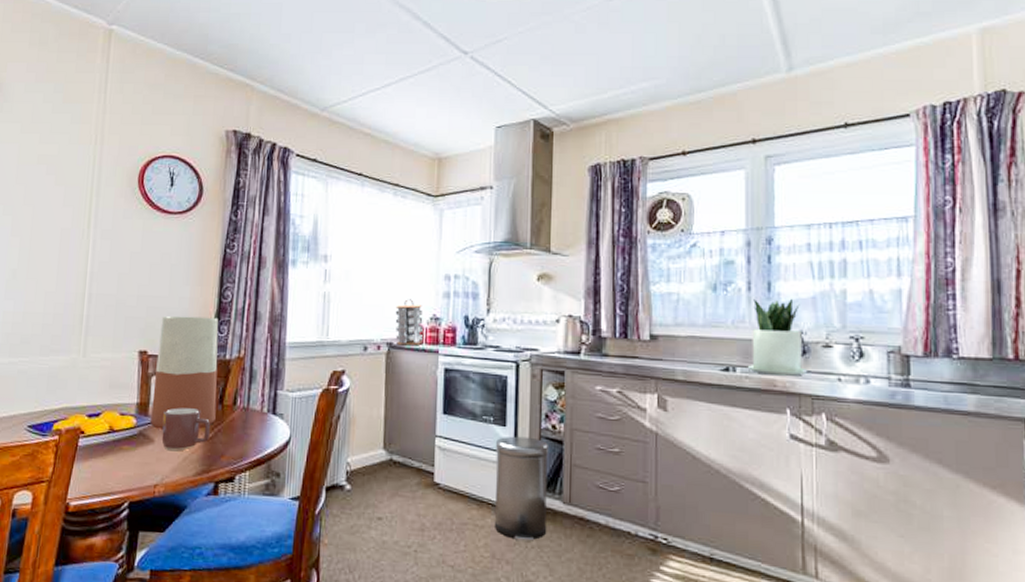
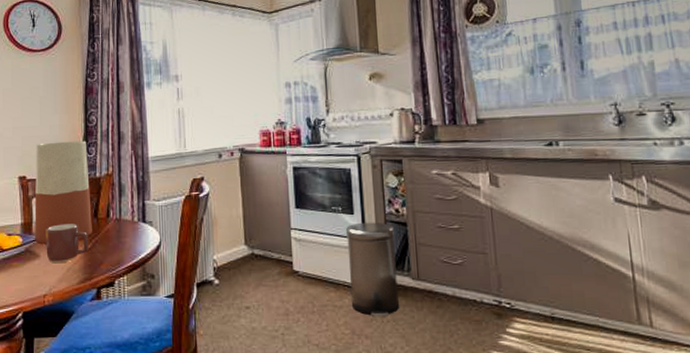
spice rack: present [395,299,424,346] -> none [244,107,272,150]
planter: present [747,298,808,376] -> none [568,73,626,146]

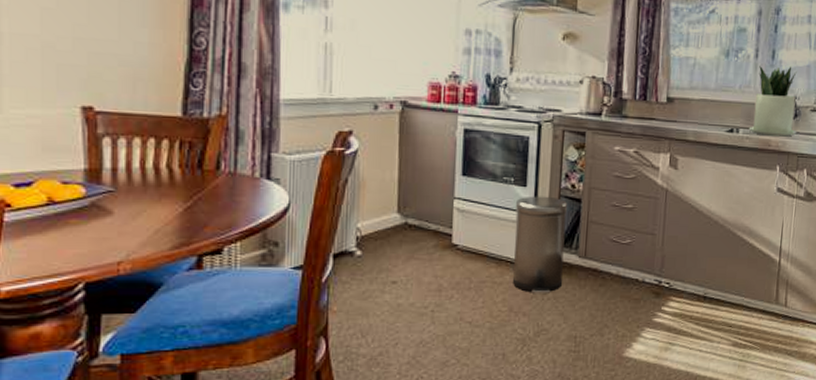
vase: present [34,140,92,245] -> none [106,64,194,199]
mug: present [46,224,89,264] -> none [123,174,188,224]
planter: none [568,73,626,146] -> present [748,65,797,137]

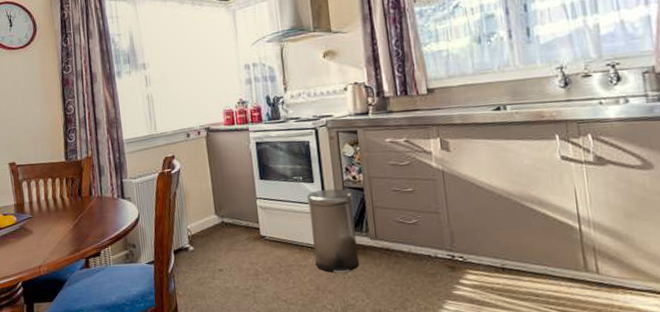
planter: present [748,65,797,137] -> none [515,38,572,108]

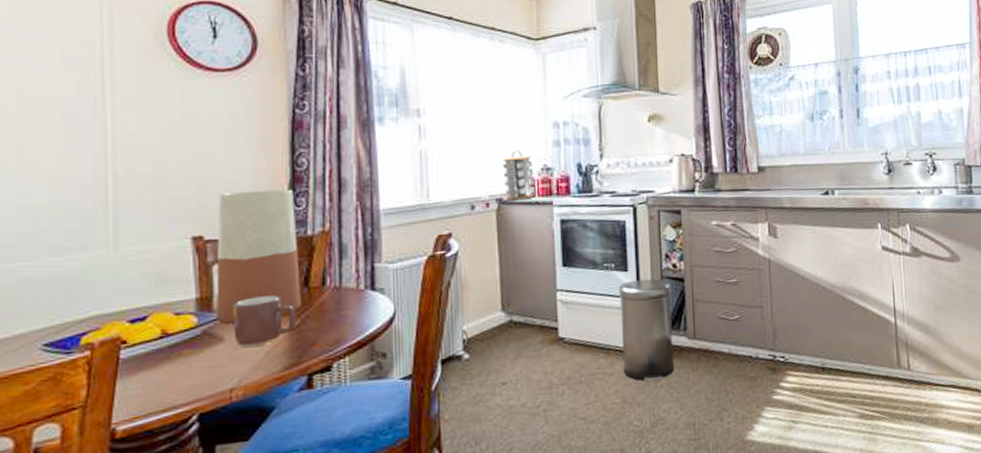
vase: none [21,128,78,223] -> present [216,189,301,325]
mug: none [36,202,76,238] -> present [233,295,297,348]
spice rack: none [208,89,235,129] -> present [502,150,536,201]

